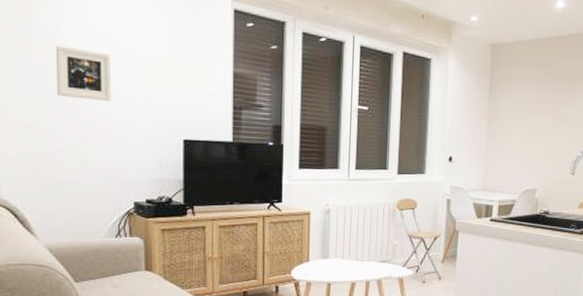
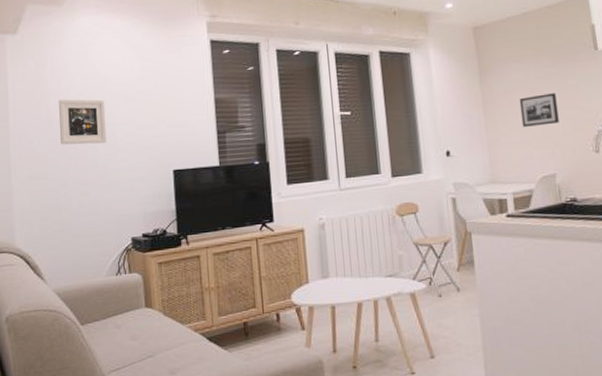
picture frame: none [517,117,550,146] -> present [519,93,559,127]

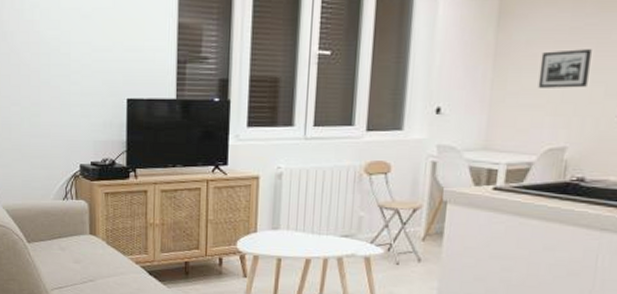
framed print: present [58,99,107,145] -> none [12,10,60,62]

